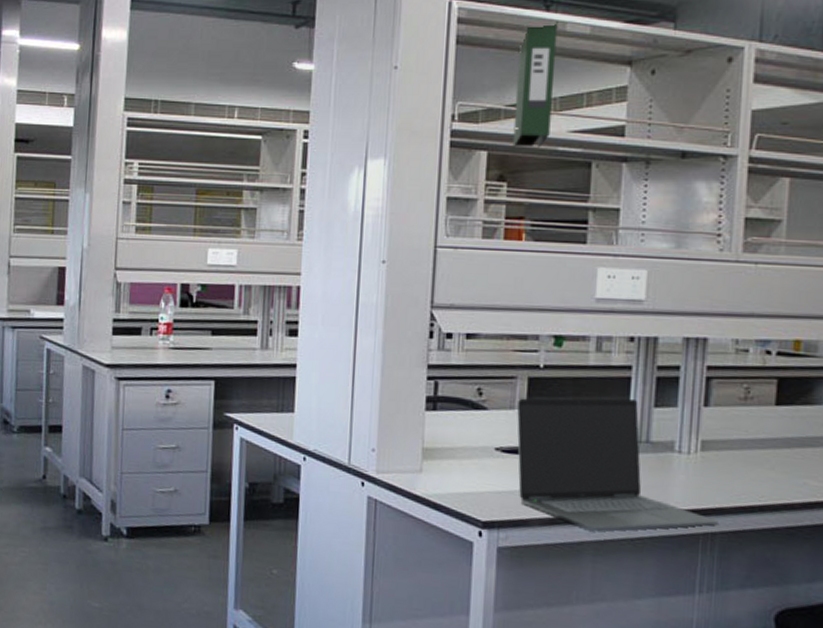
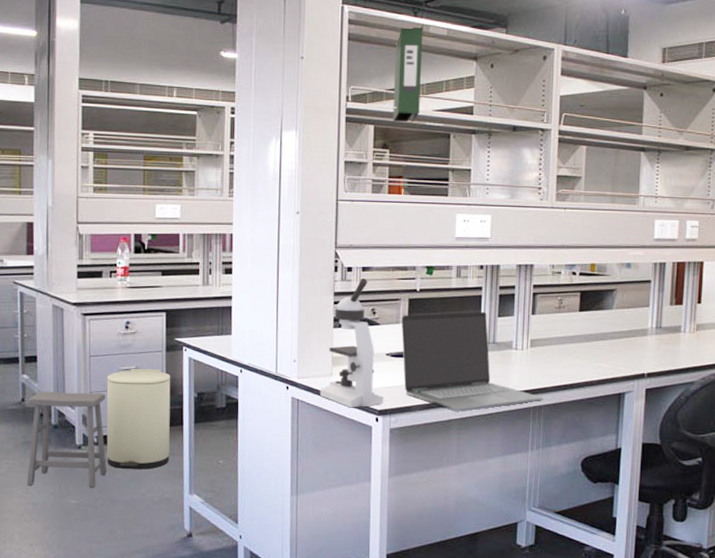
stool: none [43,468,139,590] -> present [26,391,107,488]
pedal bin: none [137,446,218,574] -> present [106,368,171,470]
microscope: none [404,348,491,517] -> present [319,279,384,408]

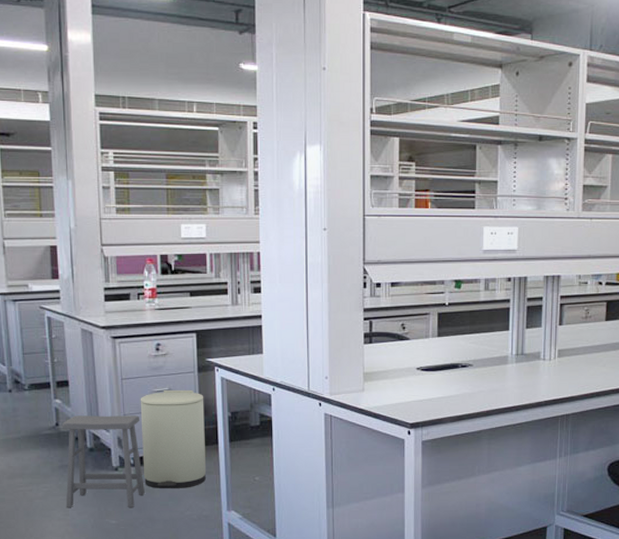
microscope: present [319,279,384,408] -> none [352,294,416,422]
binder: present [392,25,423,124] -> none [418,31,447,135]
laptop: present [401,311,543,412] -> none [430,323,571,422]

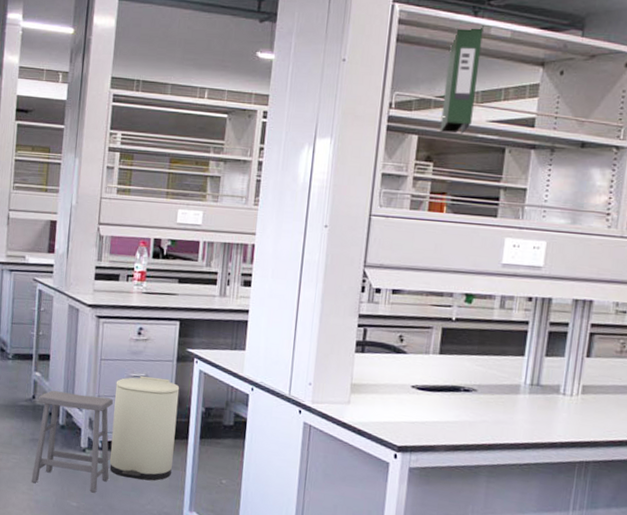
binder: none [418,31,447,135] -> present [439,25,484,135]

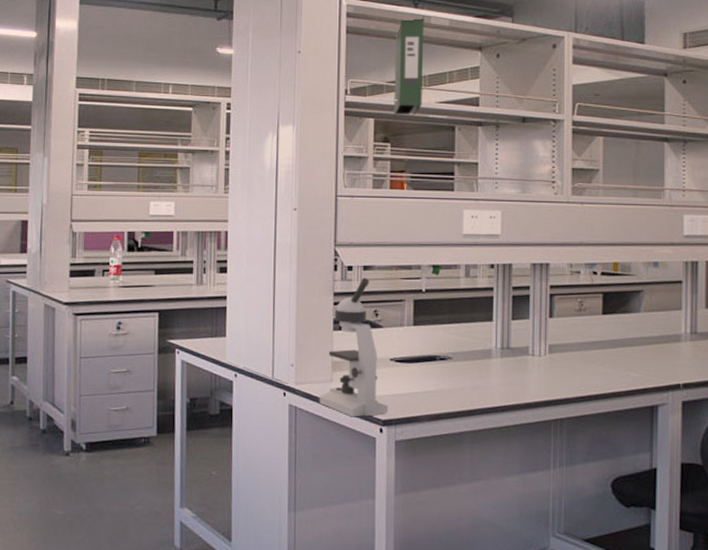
stool: present [31,390,113,493] -> none [13,394,95,498]
pedal bin: present [109,375,180,481] -> none [95,371,163,480]
microscope: none [334,302,406,442] -> present [319,278,389,417]

